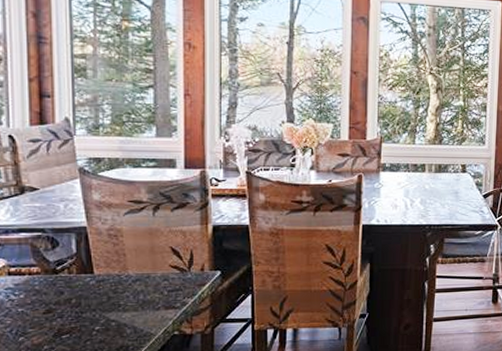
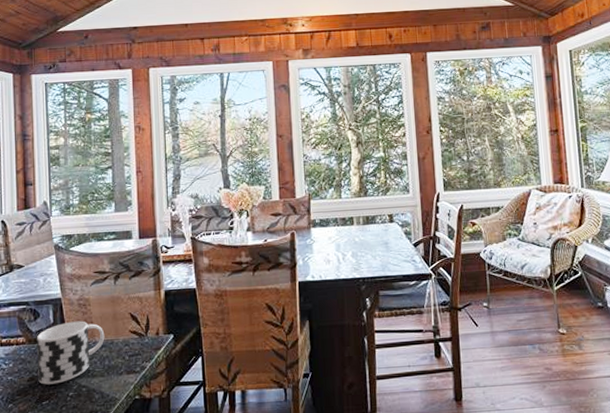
cup: none [56,252,140,318] -> present [37,321,105,385]

